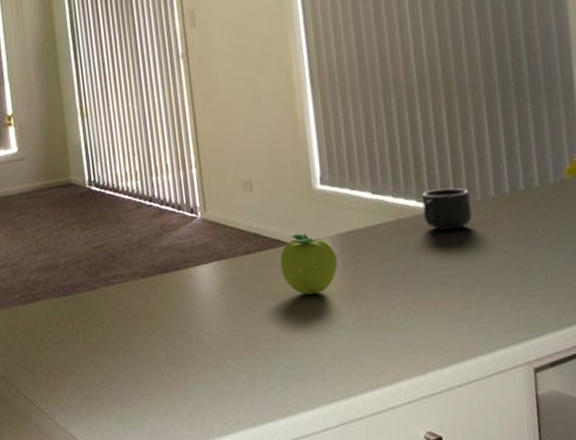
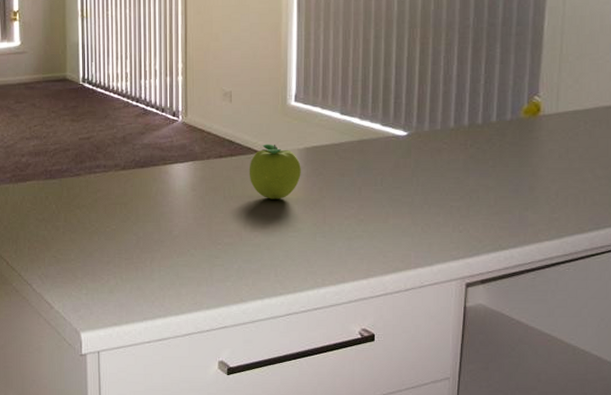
mug: present [421,188,472,231] -> none [385,116,431,154]

